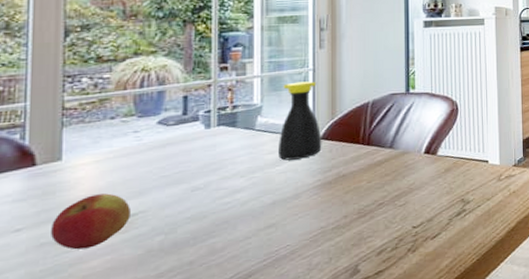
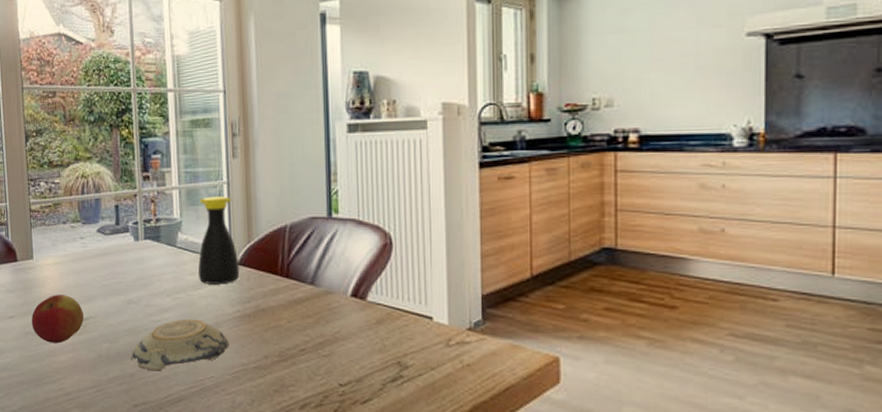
decorative bowl: none [192,194,308,254] -> present [131,319,229,371]

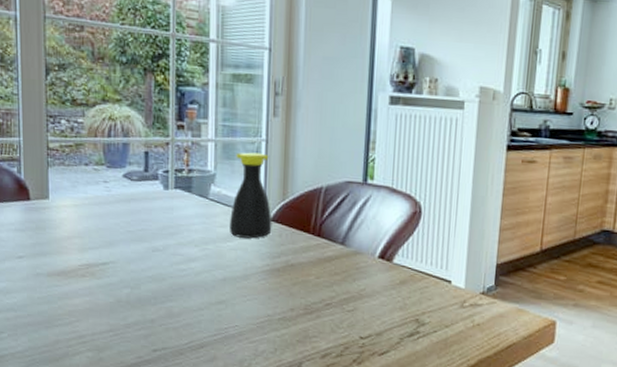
apple: present [31,295,84,344] -> none [44,237,103,287]
decorative bowl: present [131,319,229,371] -> none [153,269,256,319]

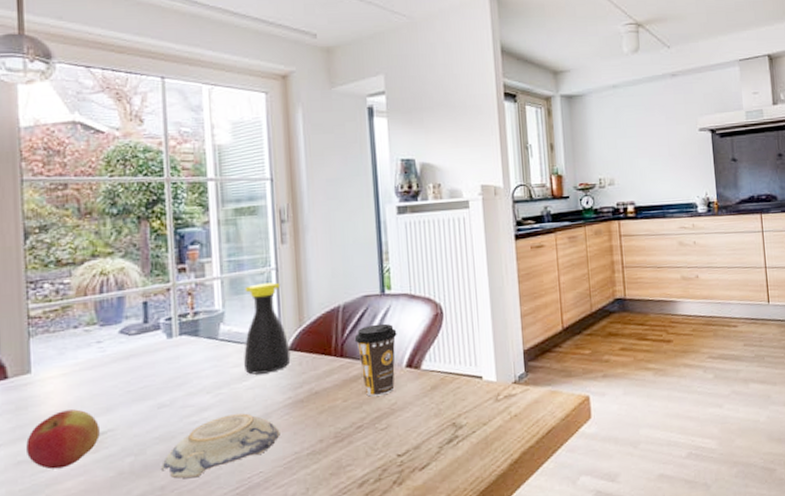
apple: none [44,237,103,287] -> present [26,409,100,470]
decorative bowl: none [153,269,256,319] -> present [162,413,280,479]
coffee cup: none [332,211,374,280] -> present [354,323,397,397]

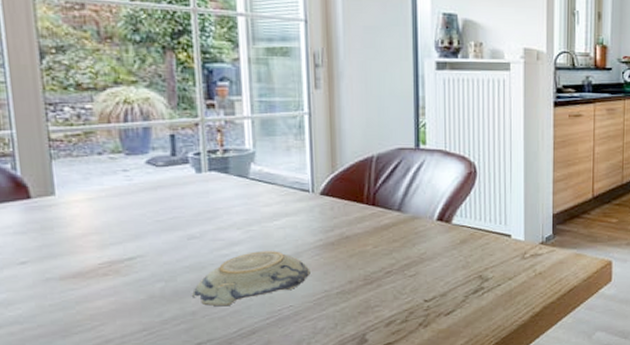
apple: present [26,409,100,470] -> none [54,234,129,288]
bottle: present [244,282,291,375] -> none [275,127,322,215]
coffee cup: present [354,323,397,397] -> none [387,177,430,245]

